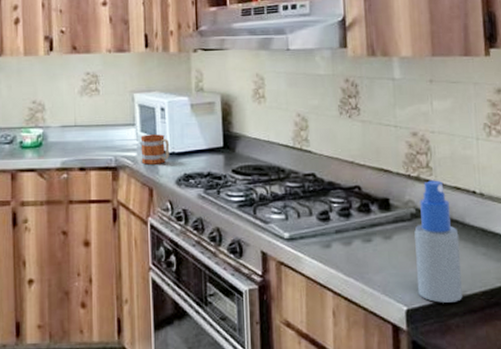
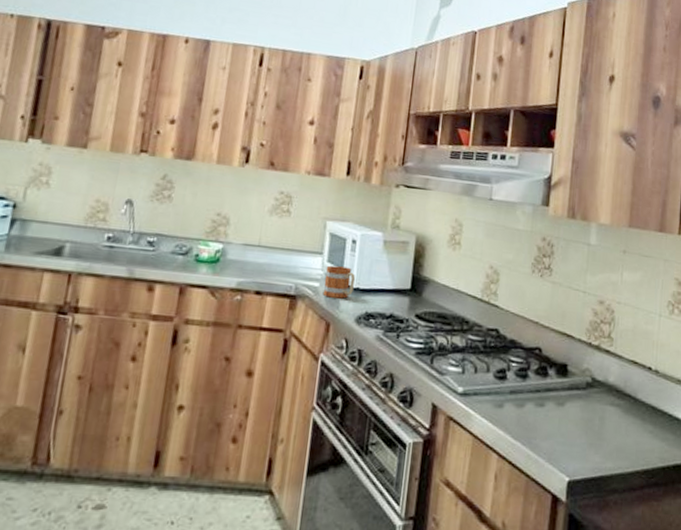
spray bottle: present [414,180,463,303] -> none [581,351,630,478]

